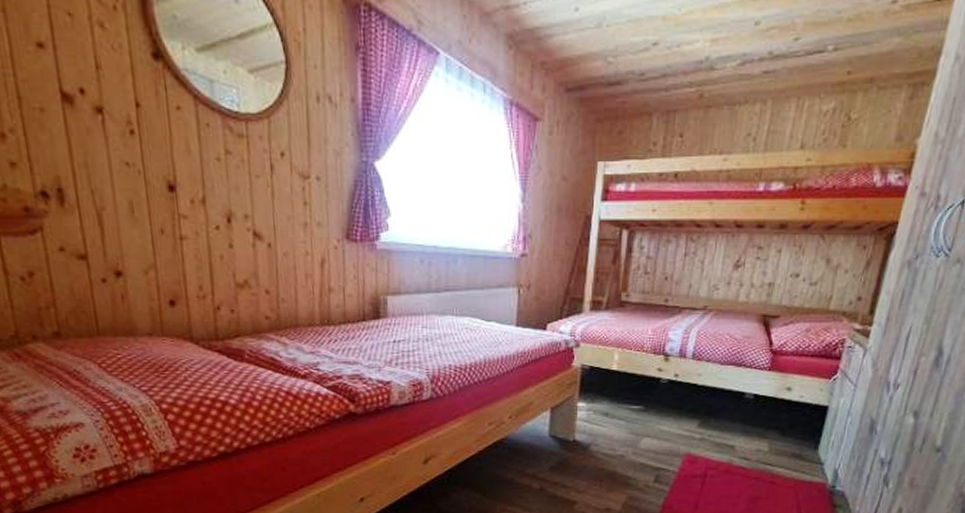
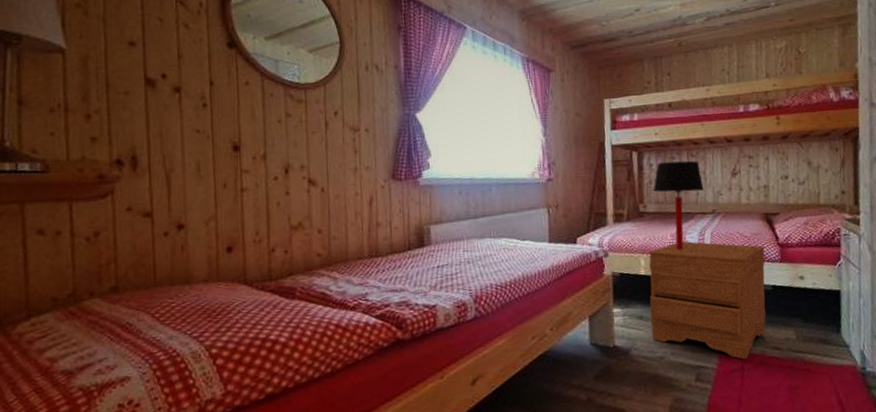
nightstand: none [615,339,755,467] -> present [649,241,766,360]
table lamp: none [640,246,699,347] -> present [653,160,704,250]

